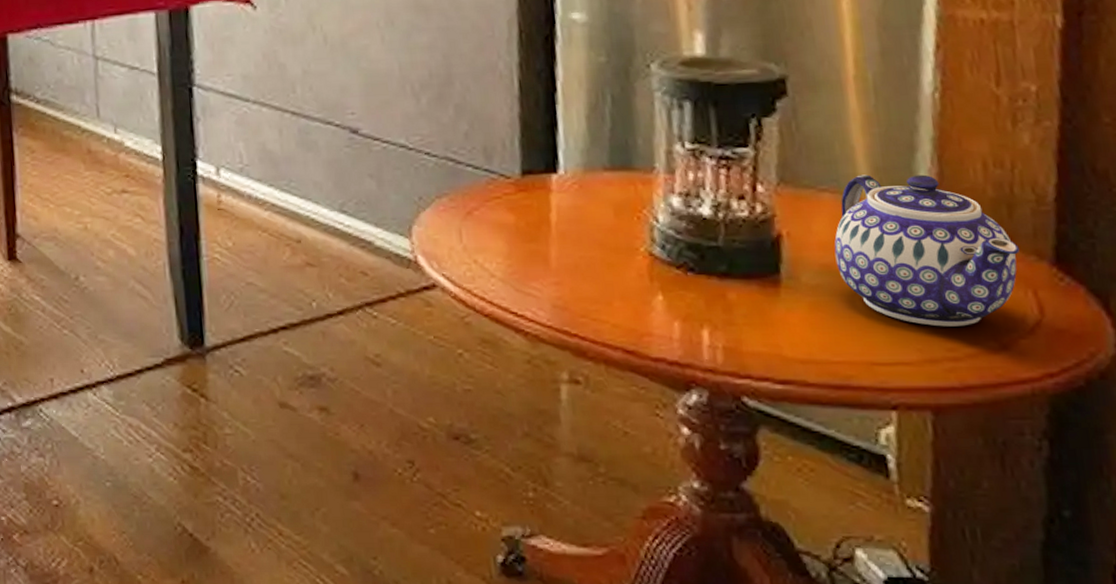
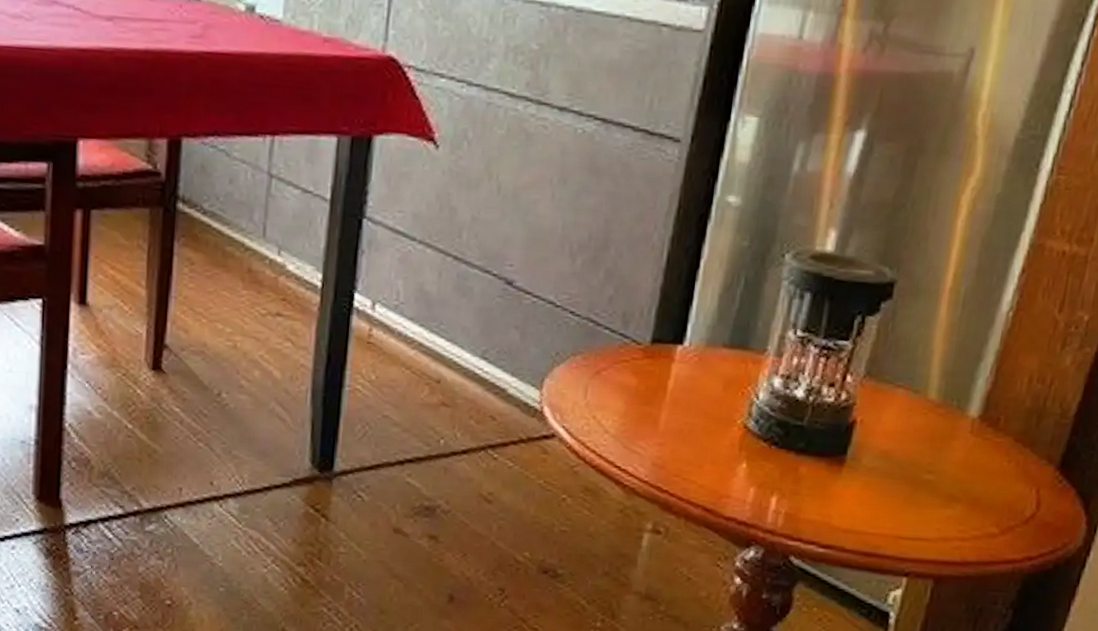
teapot: present [834,174,1019,327] -> none [893,376,1037,513]

